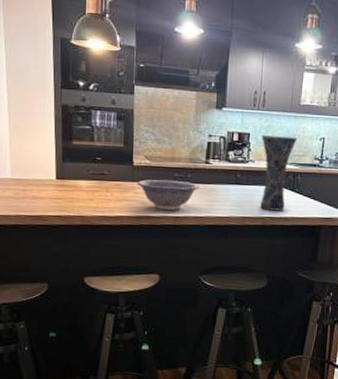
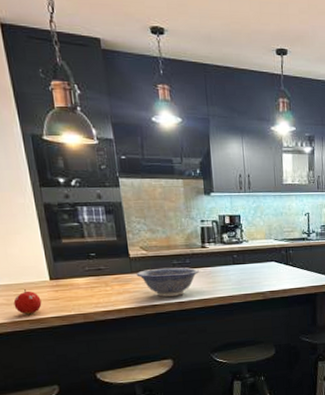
fruit: none [21,184,46,211] -> present [13,288,42,315]
vase: present [259,135,298,211] -> none [251,215,285,285]

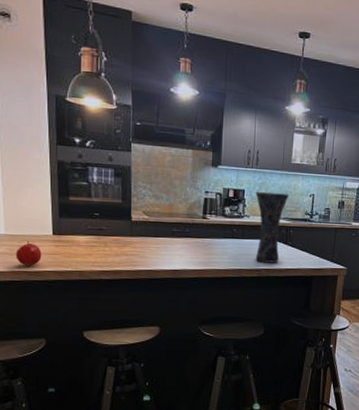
decorative bowl: present [136,267,200,297] -> none [135,234,198,264]
vase: none [251,215,285,285] -> present [255,192,289,263]

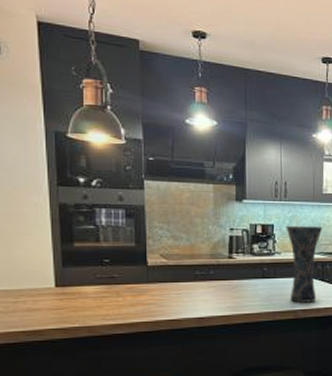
fruit: present [16,240,42,266] -> none [11,295,43,325]

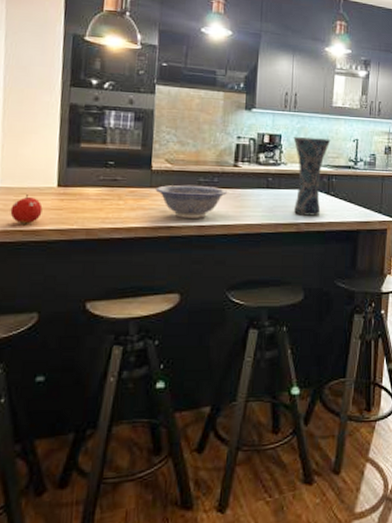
fruit: none [11,295,43,325] -> present [10,193,43,224]
decorative bowl: none [153,278,225,311] -> present [155,184,228,218]

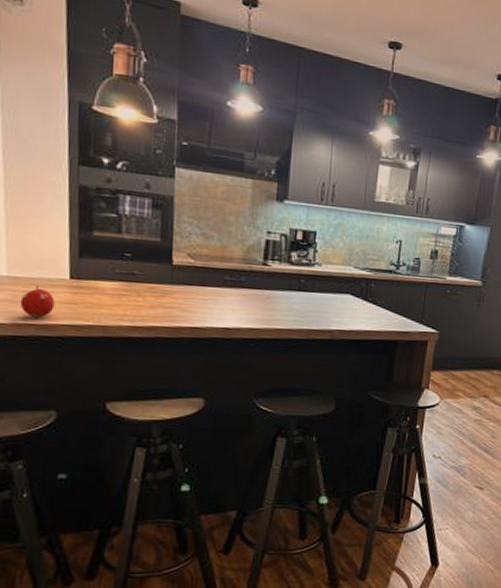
decorative bowl: present [155,184,228,218] -> none [177,282,256,320]
vase: present [293,137,331,216] -> none [327,235,372,323]

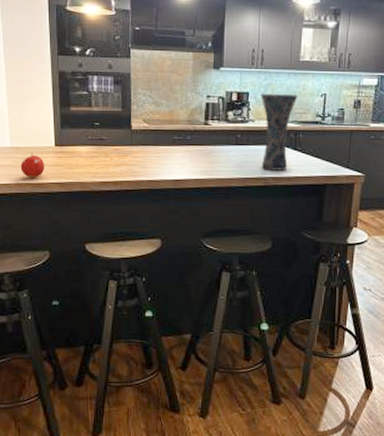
vase: none [327,235,372,323] -> present [260,94,298,171]

